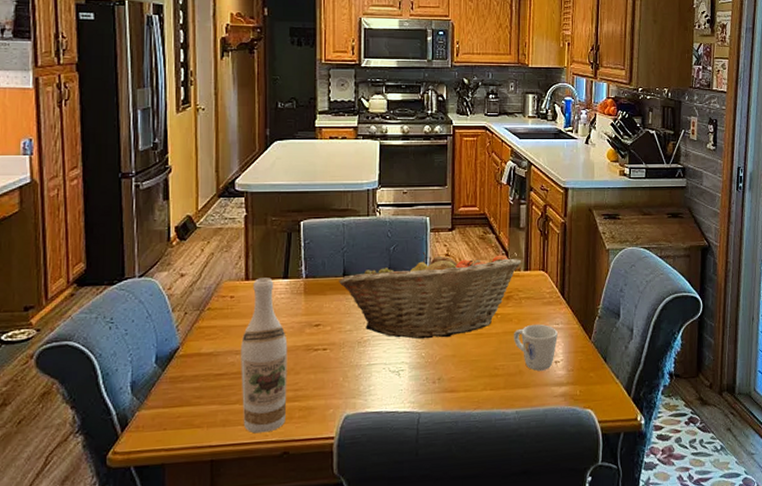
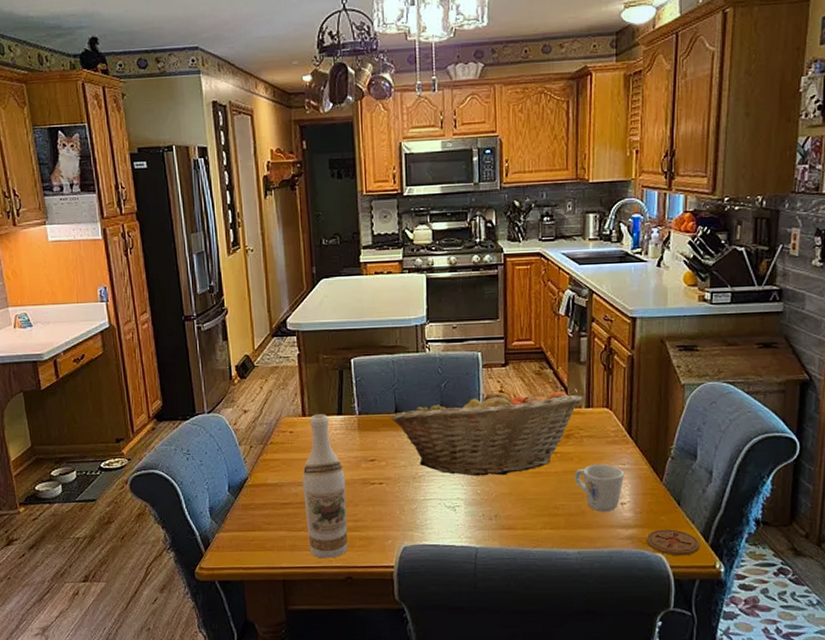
coaster: none [577,385,624,411] -> present [646,529,701,556]

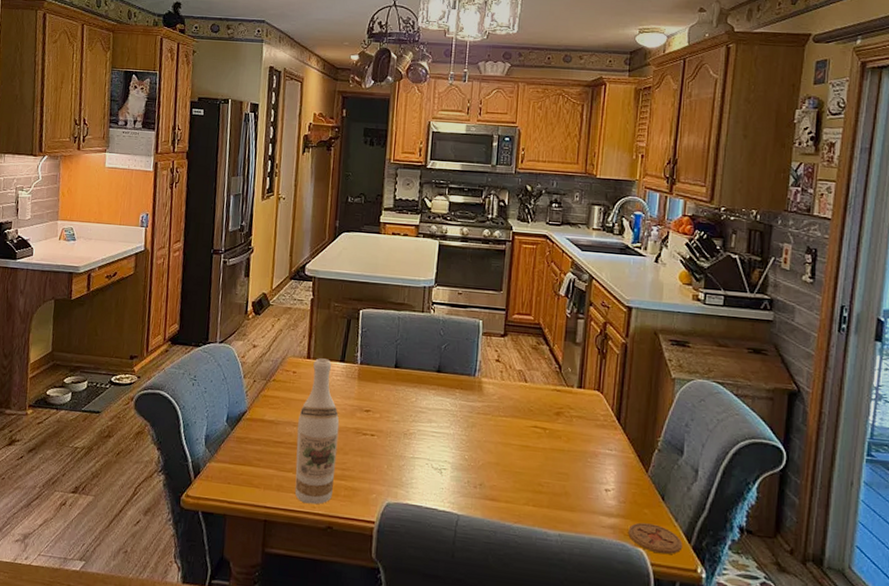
fruit basket: present [391,389,582,476] -> none [390,354,575,445]
mug: present [575,463,624,512] -> none [562,445,610,497]

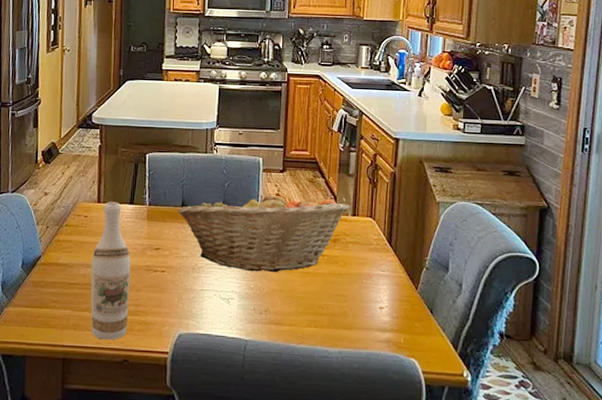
fruit basket: none [390,354,575,445] -> present [178,190,349,273]
coaster: present [628,522,683,555] -> none [401,335,450,363]

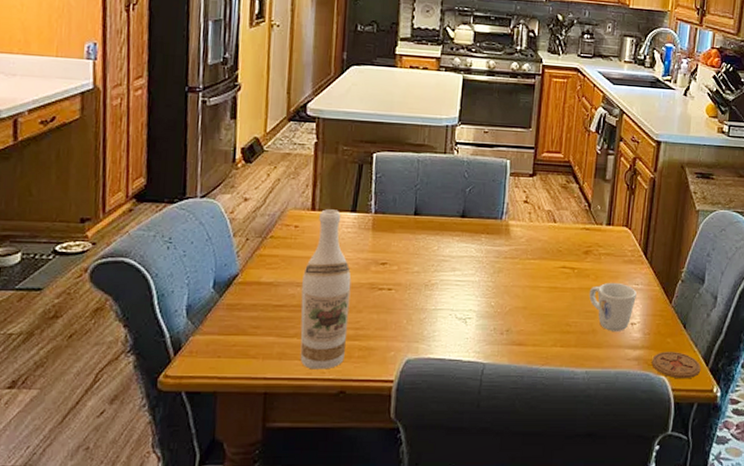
fruit basket: present [178,190,349,273] -> none [409,197,604,289]
mug: none [339,268,383,315] -> present [589,282,637,331]
coaster: none [401,335,450,363] -> present [652,352,701,379]

